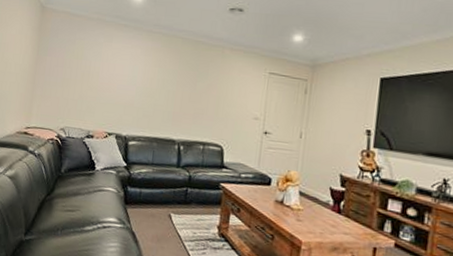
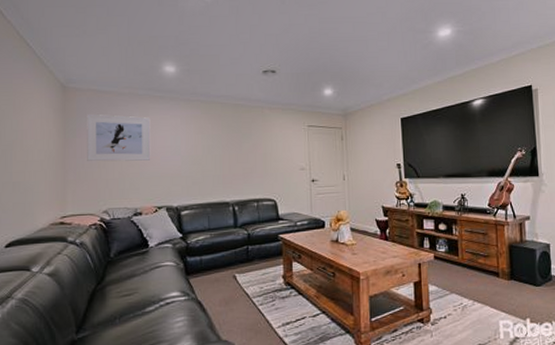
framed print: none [53,35,113,87] -> present [87,114,151,162]

